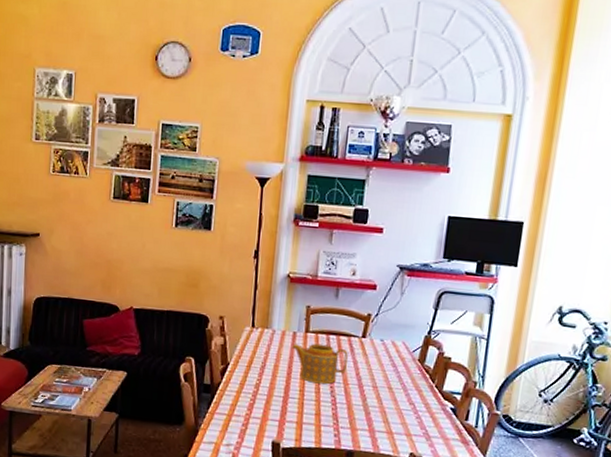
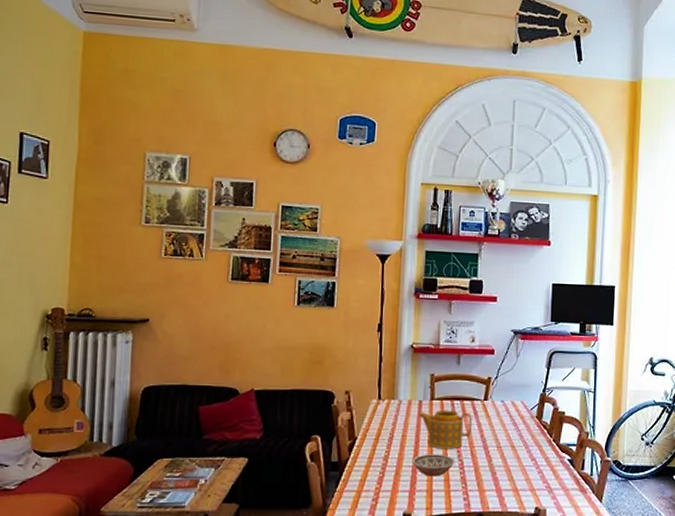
bowl: none [283,386,328,410] -> present [412,454,455,477]

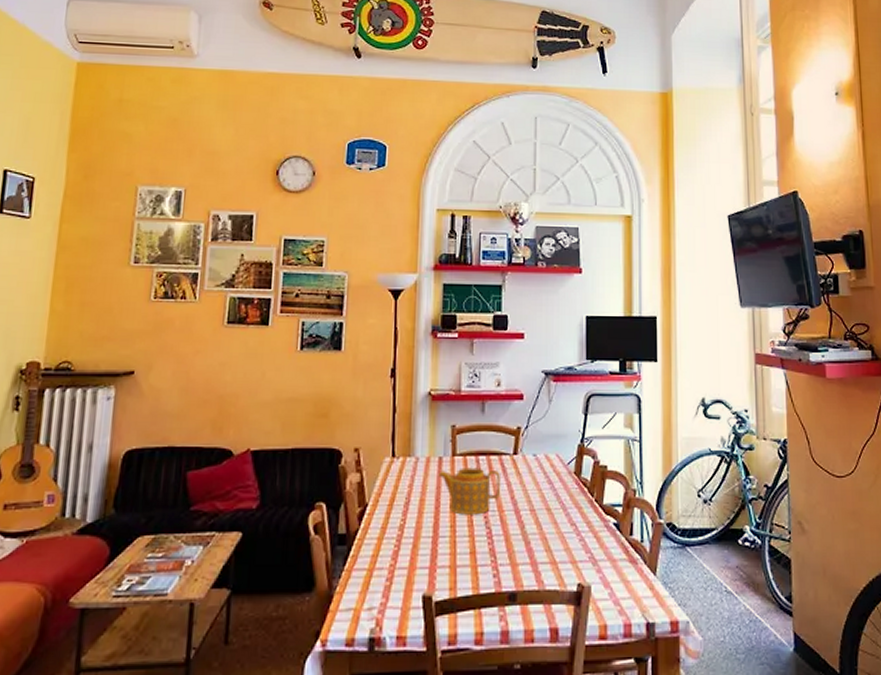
bowl: present [412,454,455,477] -> none [432,521,482,549]

